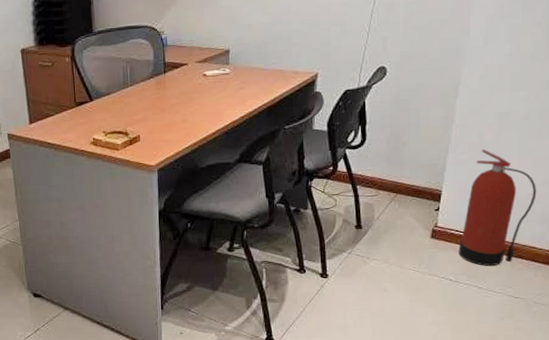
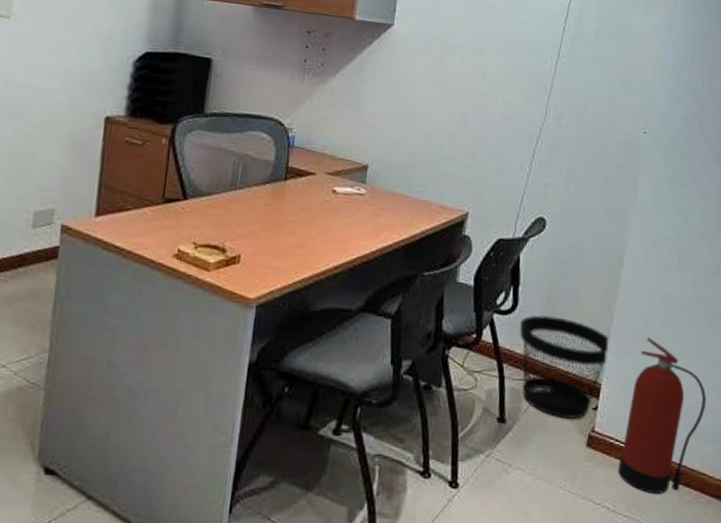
wastebasket: none [369,144,449,221] -> present [520,315,610,420]

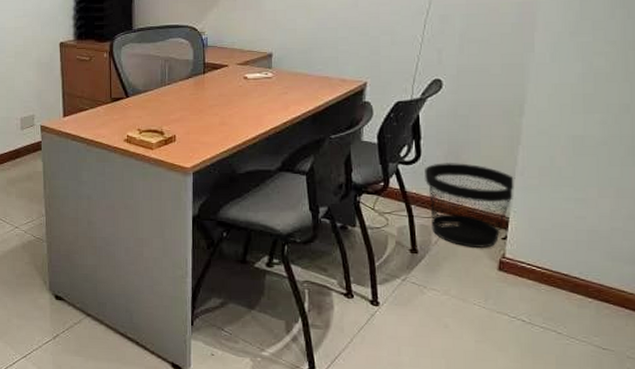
fire extinguisher: present [618,337,707,494] -> none [531,174,622,308]

